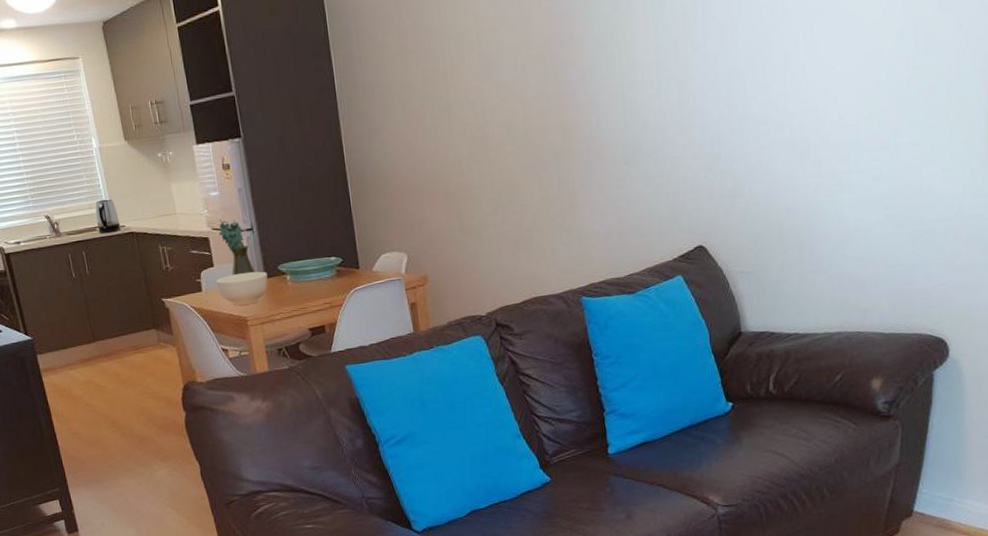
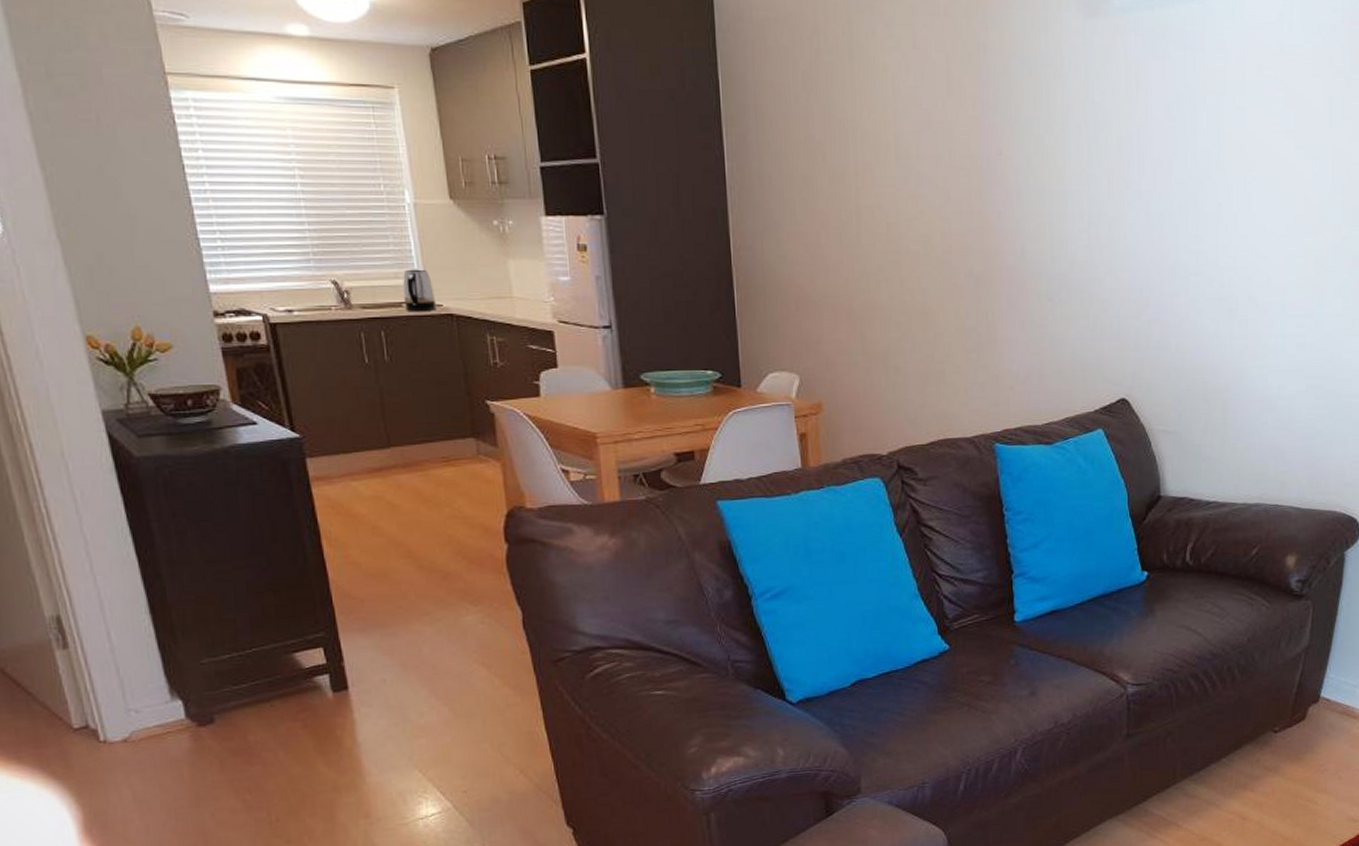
bowl: present [216,271,268,306] -> none [560,379,626,419]
vase: present [218,219,255,276] -> none [567,310,611,381]

